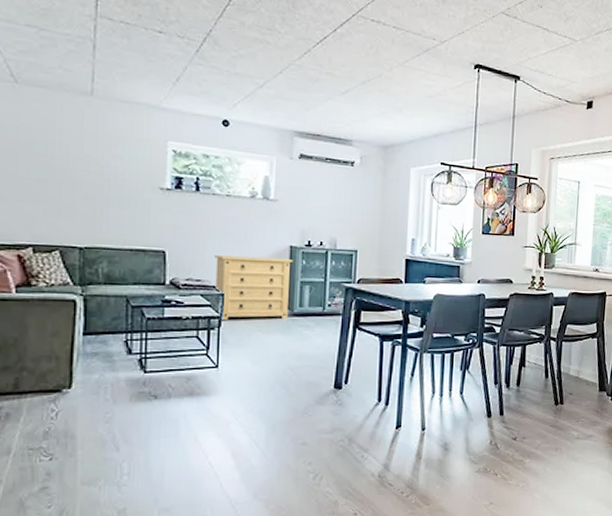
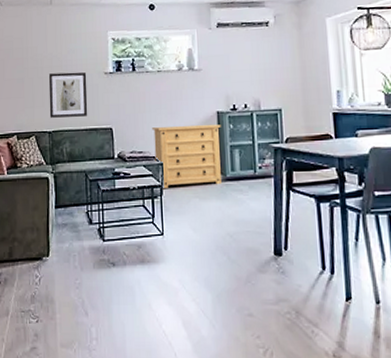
wall art: none [81,179,136,234] -> present [48,72,88,118]

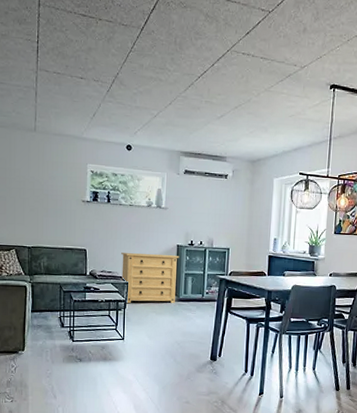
wall art: present [48,72,88,118] -> none [29,195,66,237]

